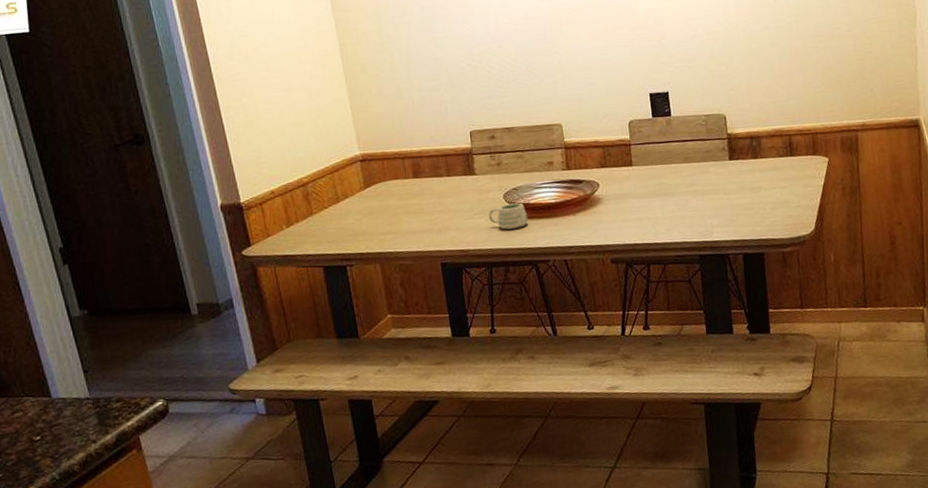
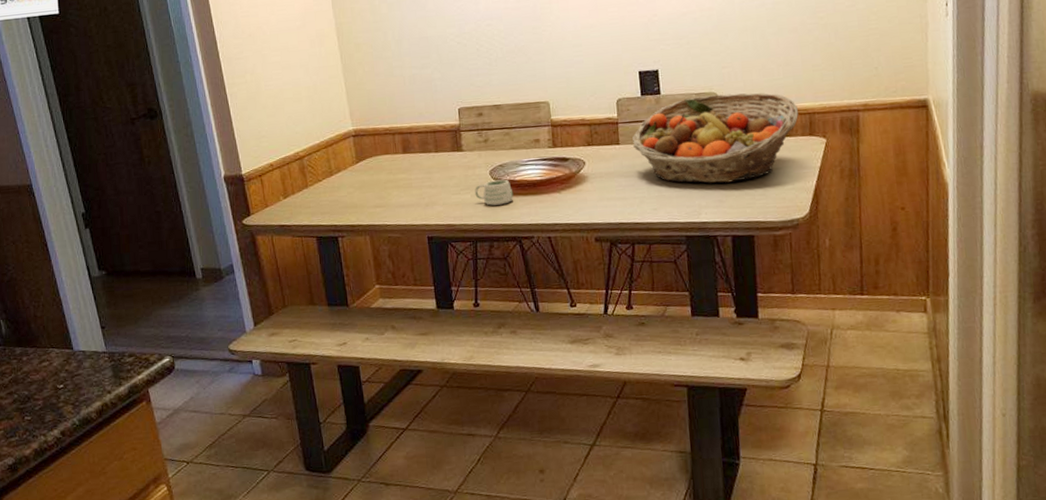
fruit basket: none [645,113,802,203] -> present [632,92,798,183]

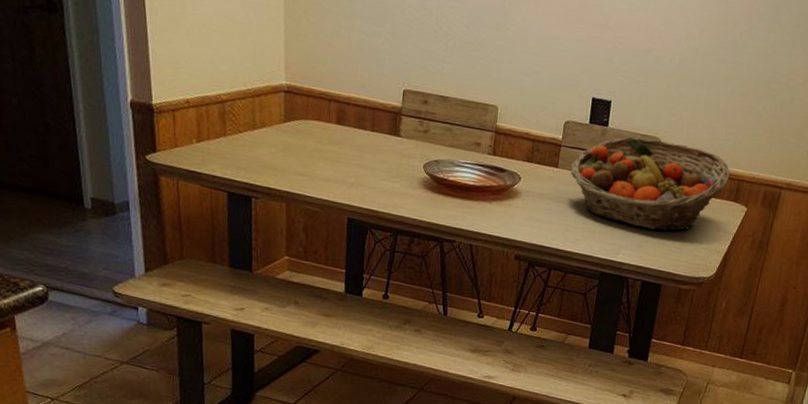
mug: present [475,179,514,206] -> none [405,174,444,202]

